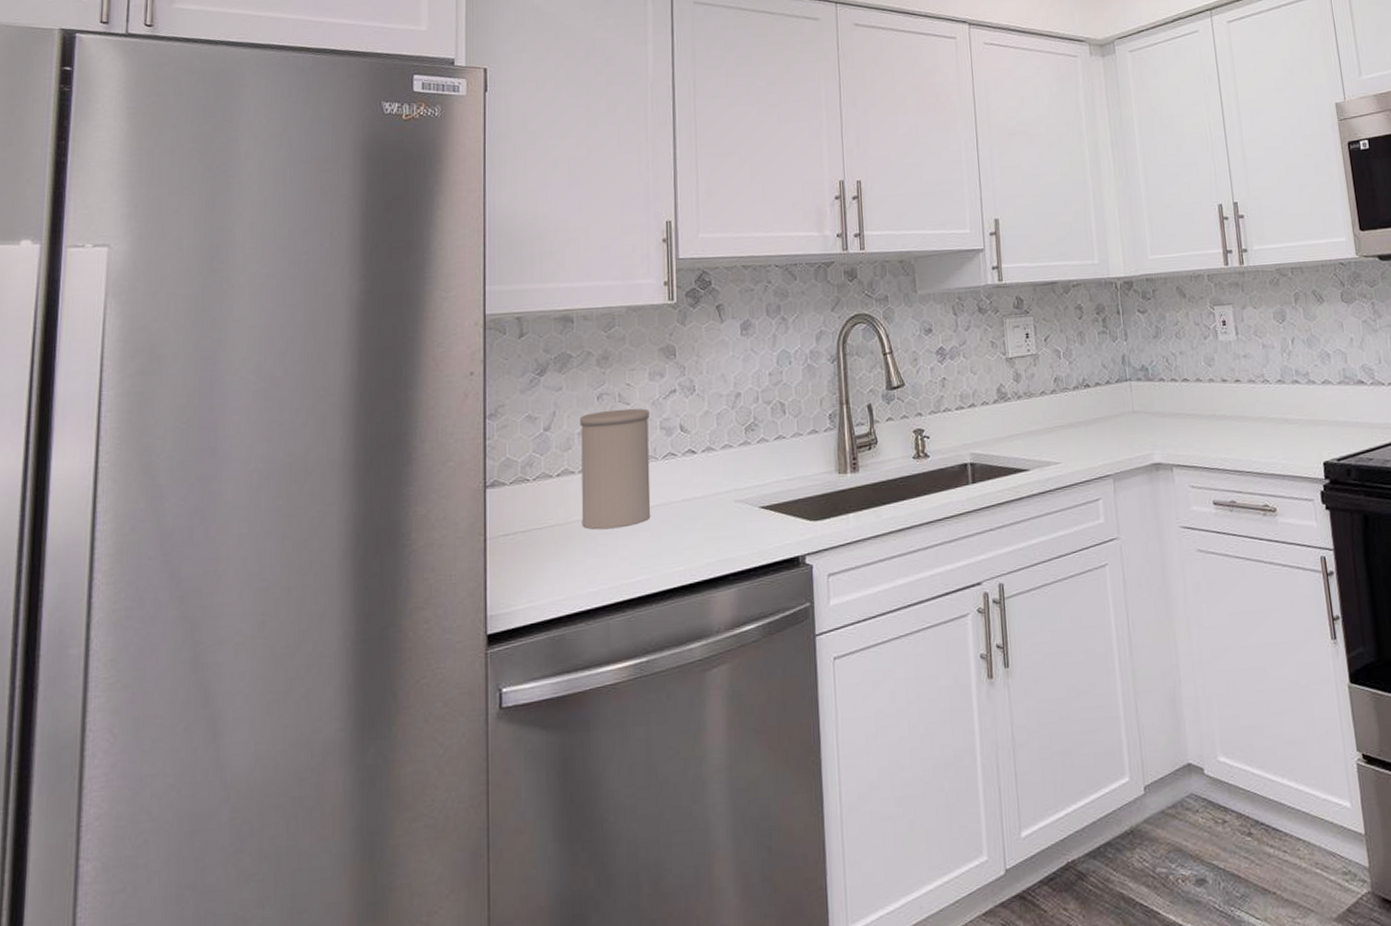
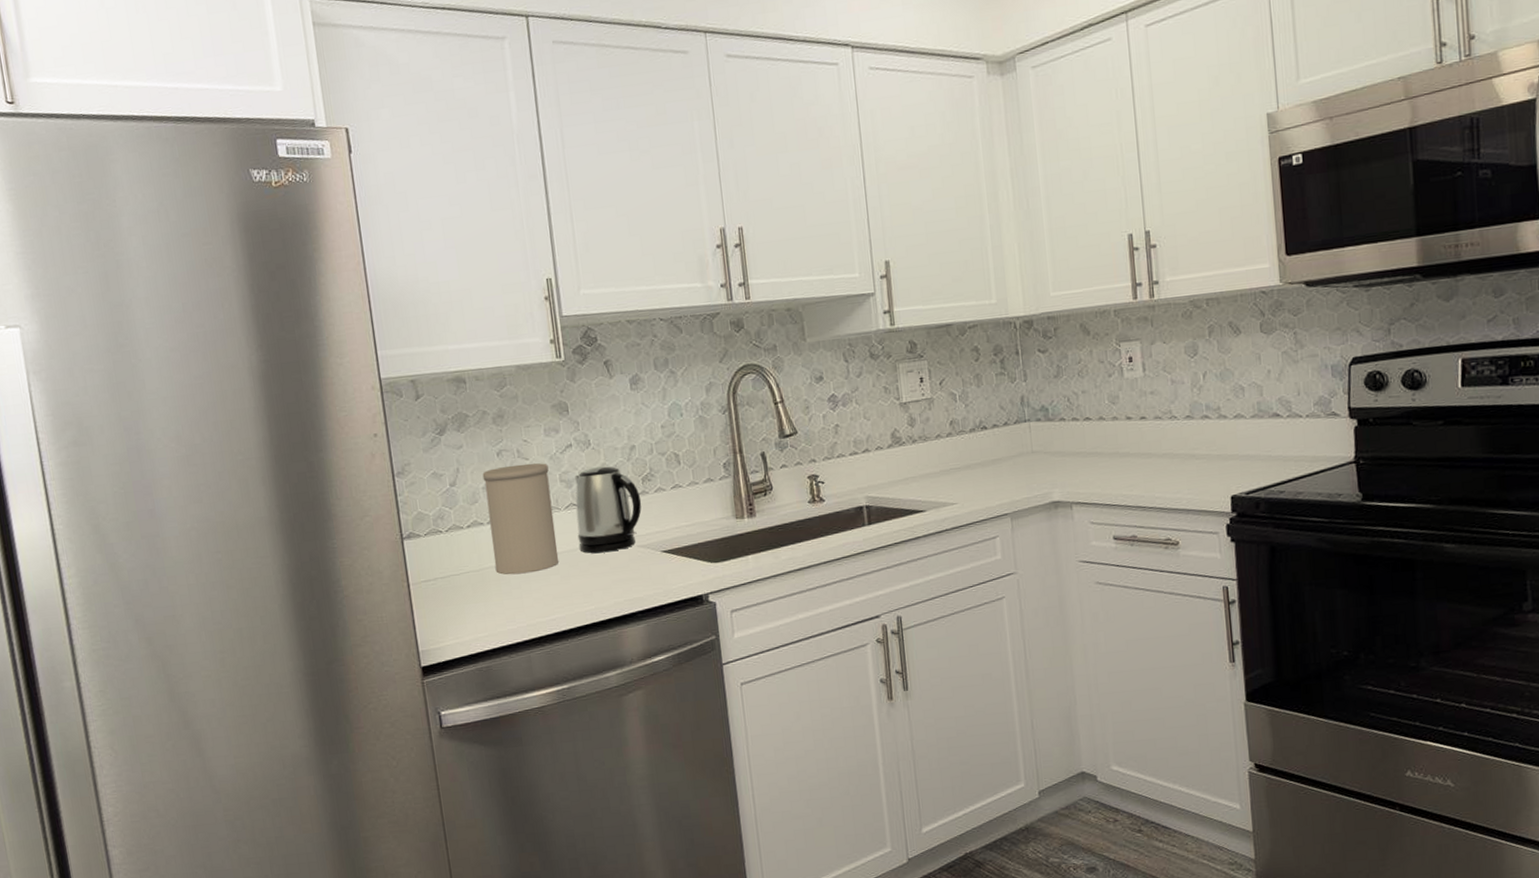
kettle: none [673,414,743,508] -> present [575,466,642,553]

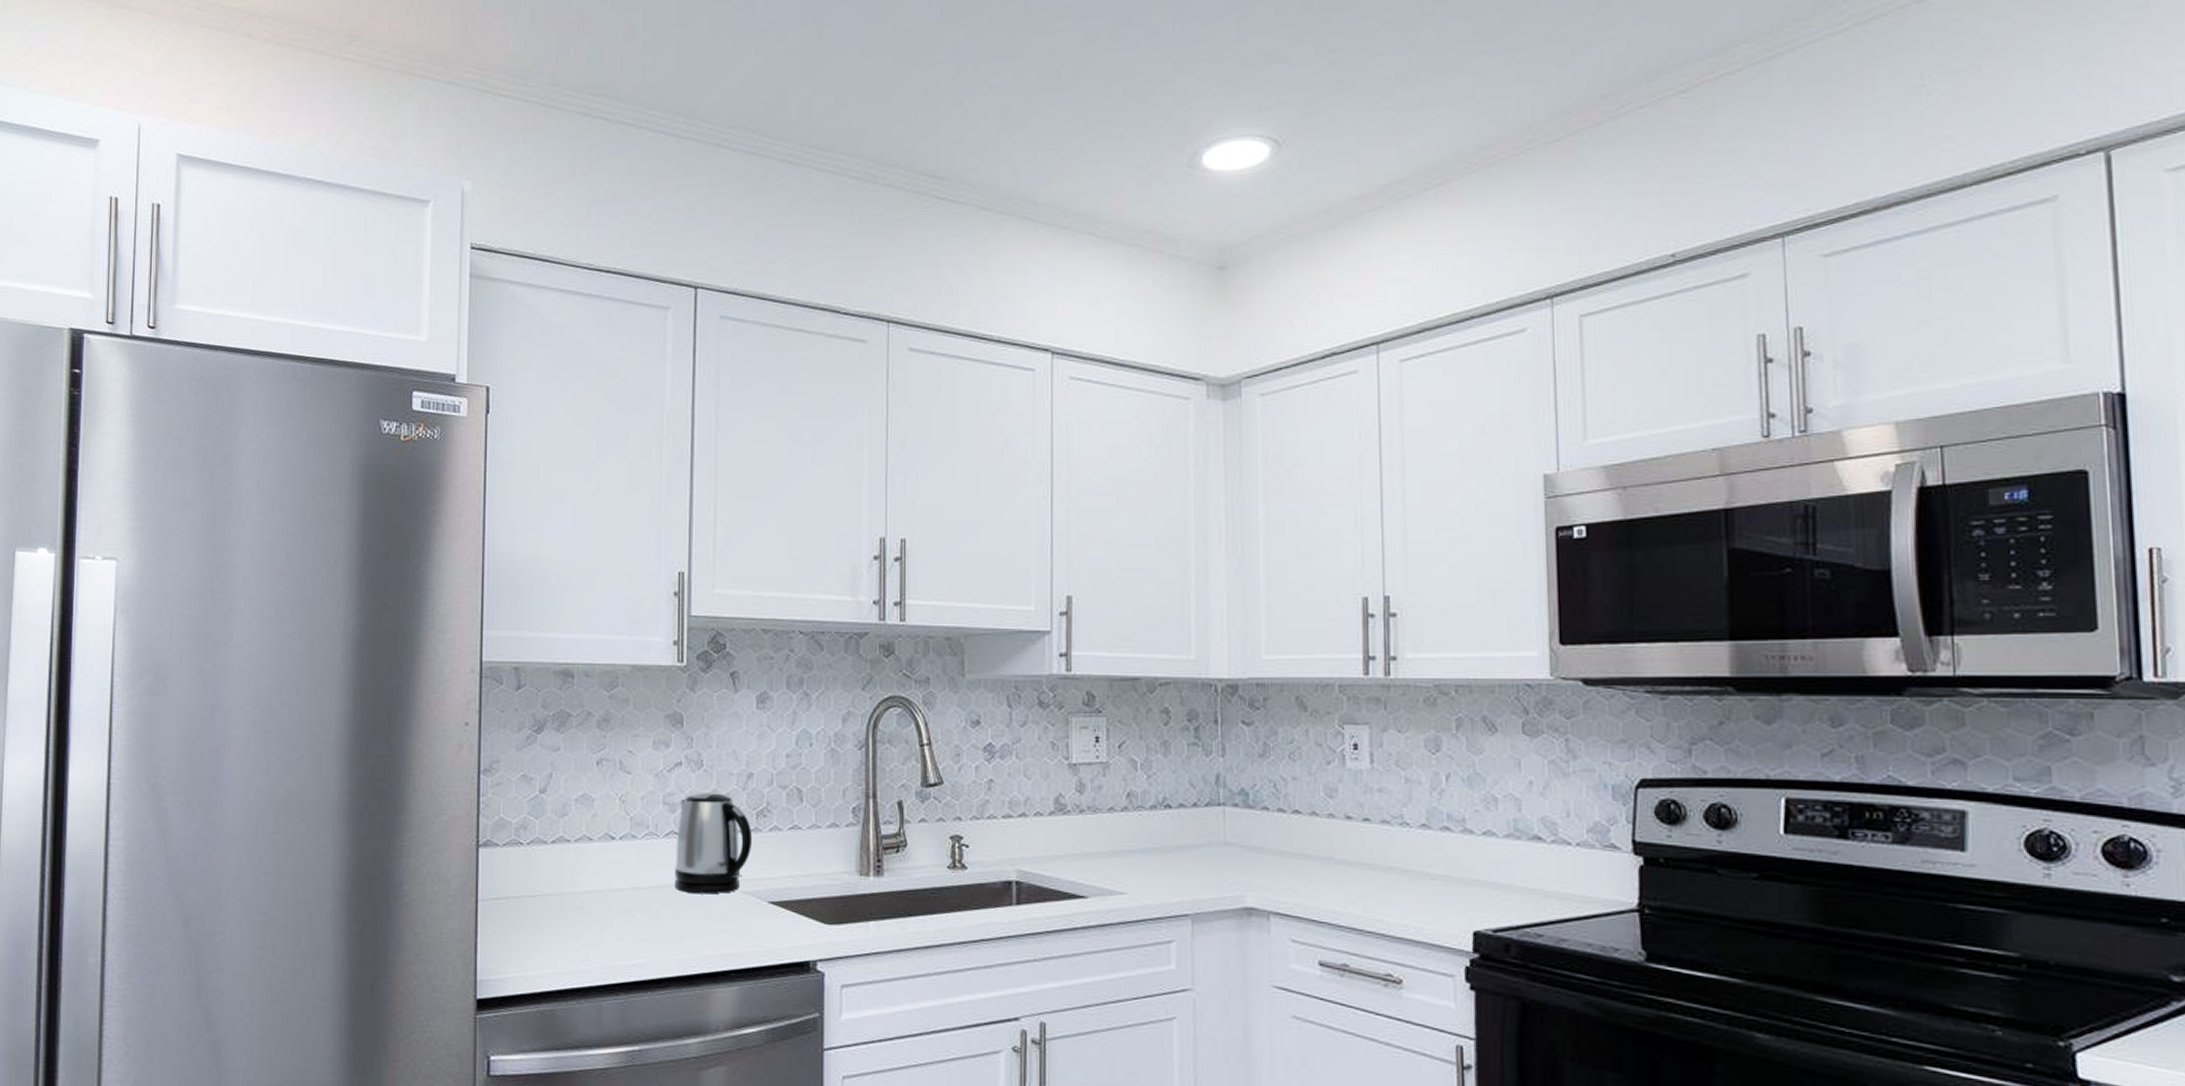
canister: present [482,463,558,575] -> none [576,778,652,906]

